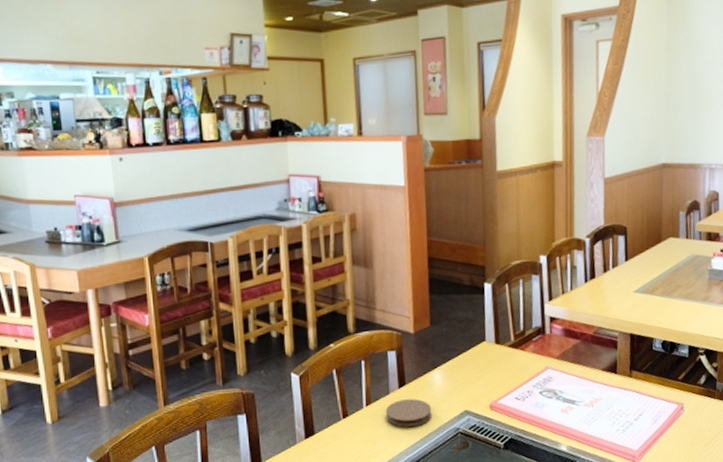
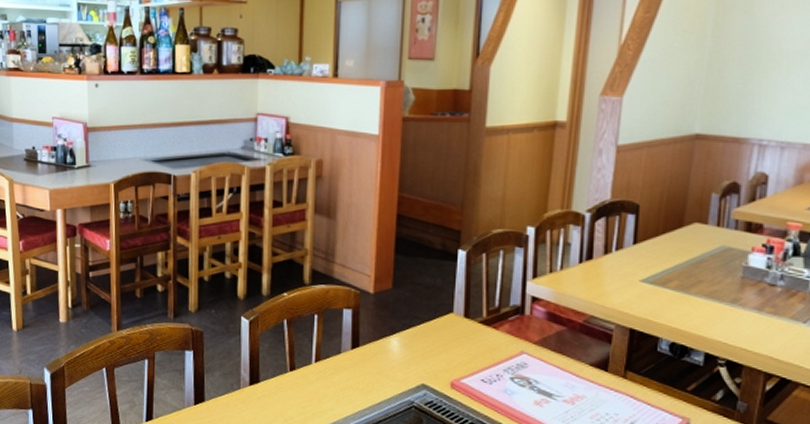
coaster: present [385,398,432,427] -> none [335,361,385,392]

